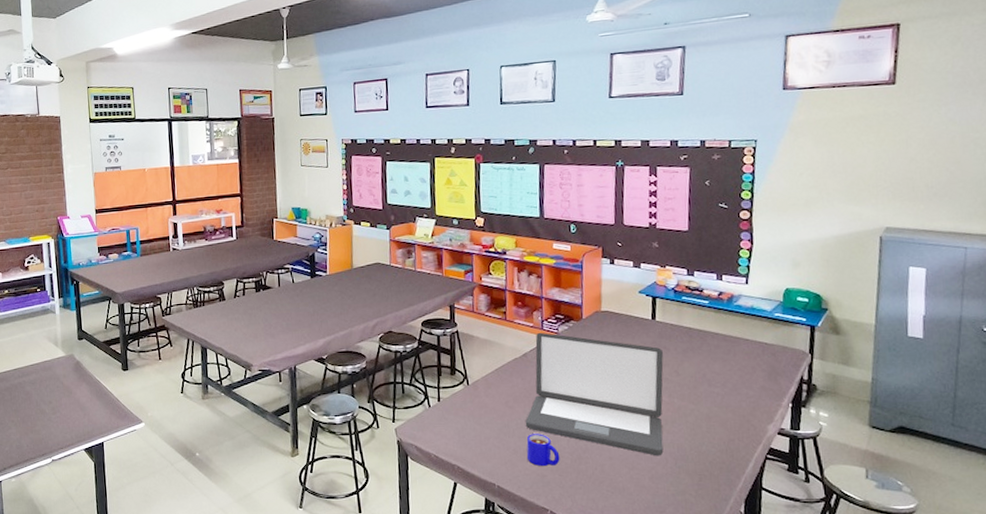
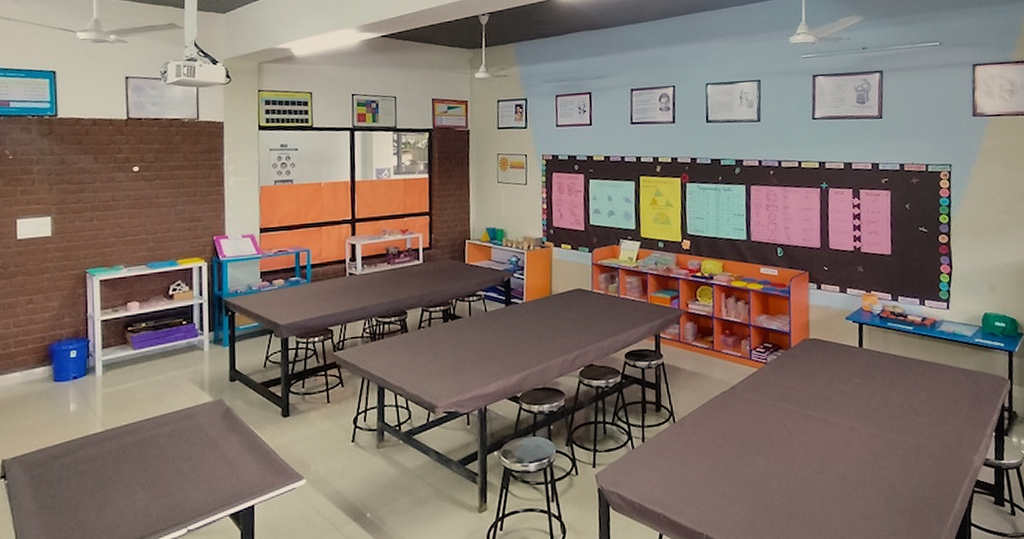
laptop: present [525,332,664,456] -> none [734,362,875,494]
mug: present [526,434,560,467] -> none [736,474,771,511]

